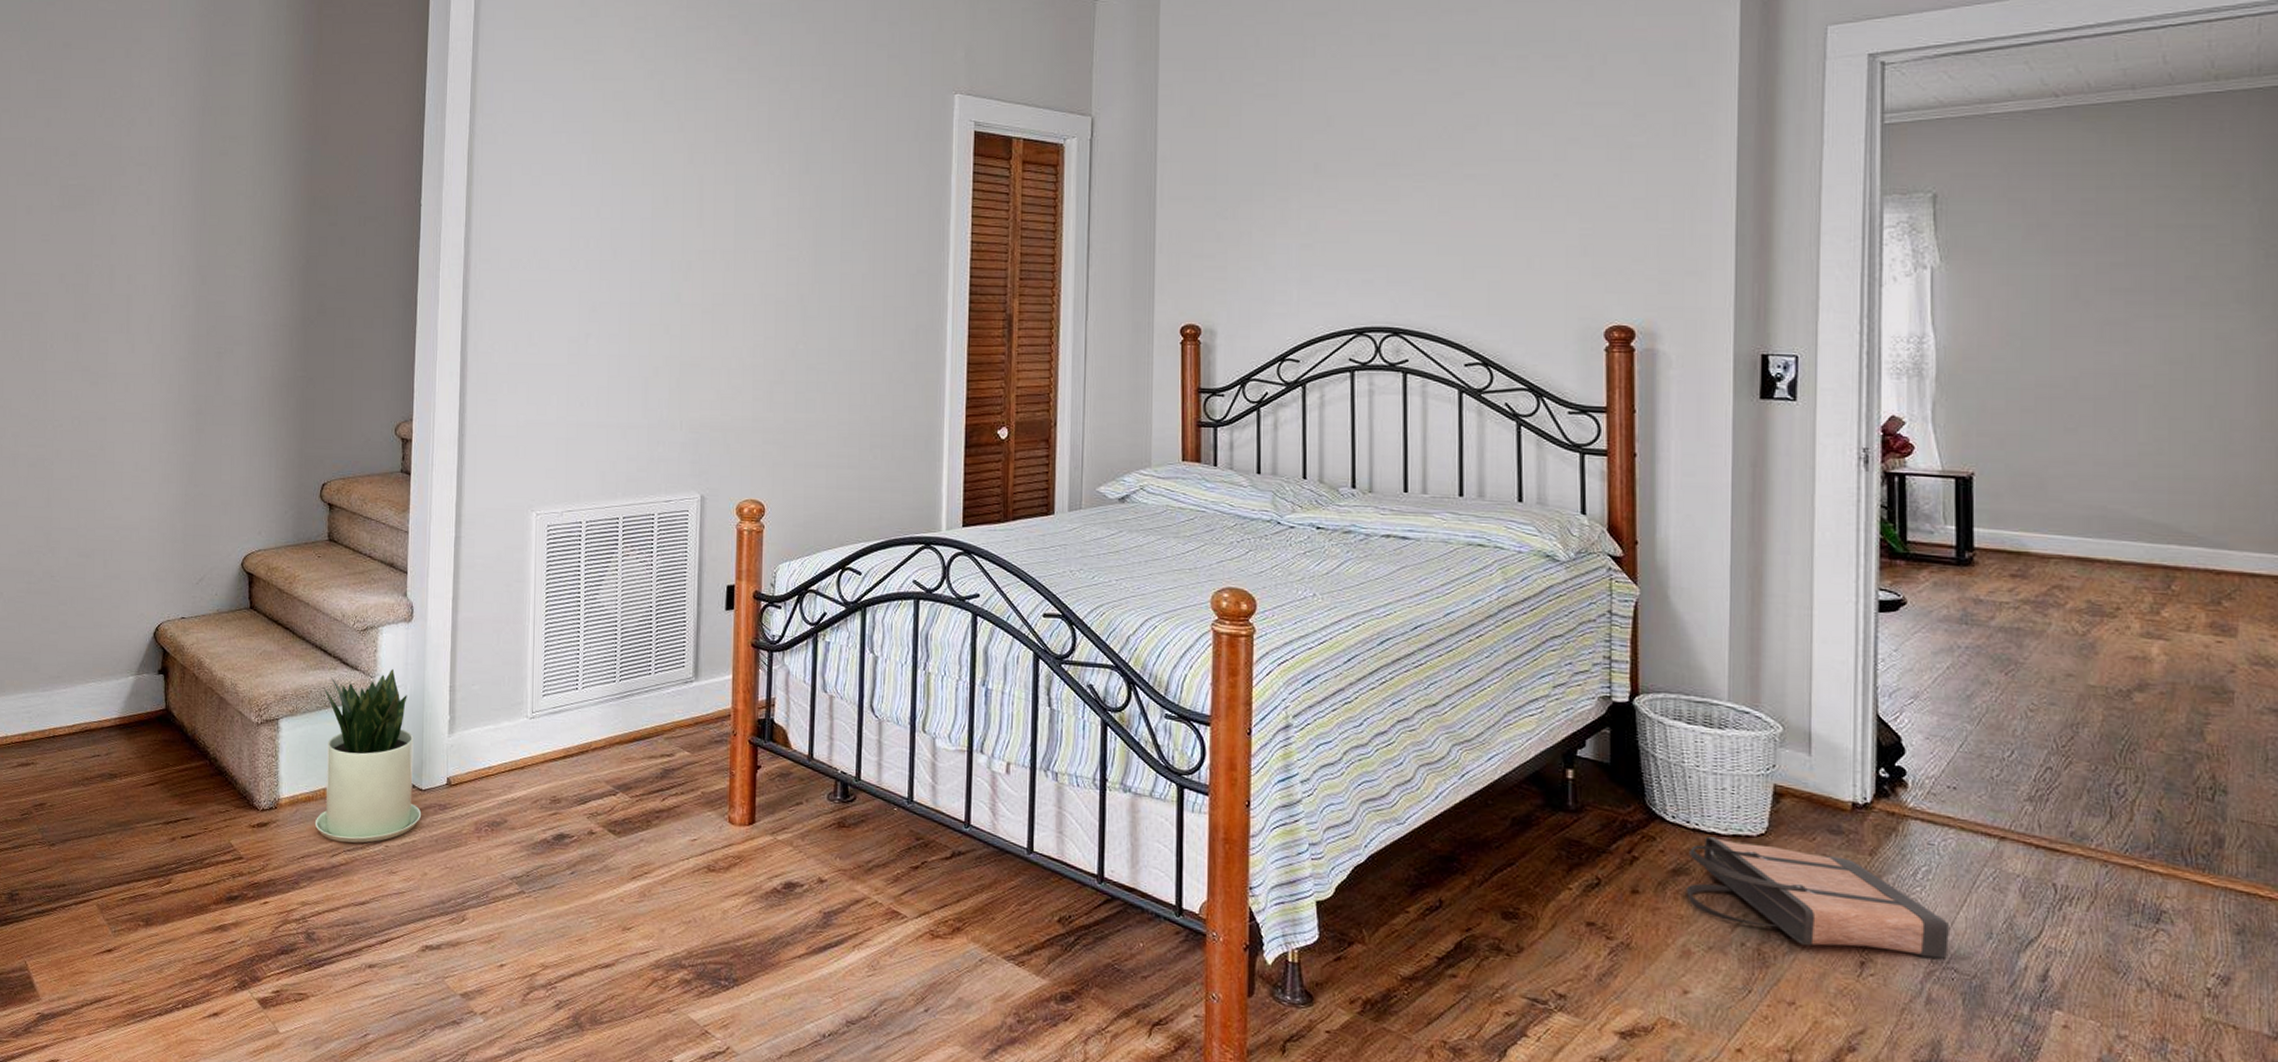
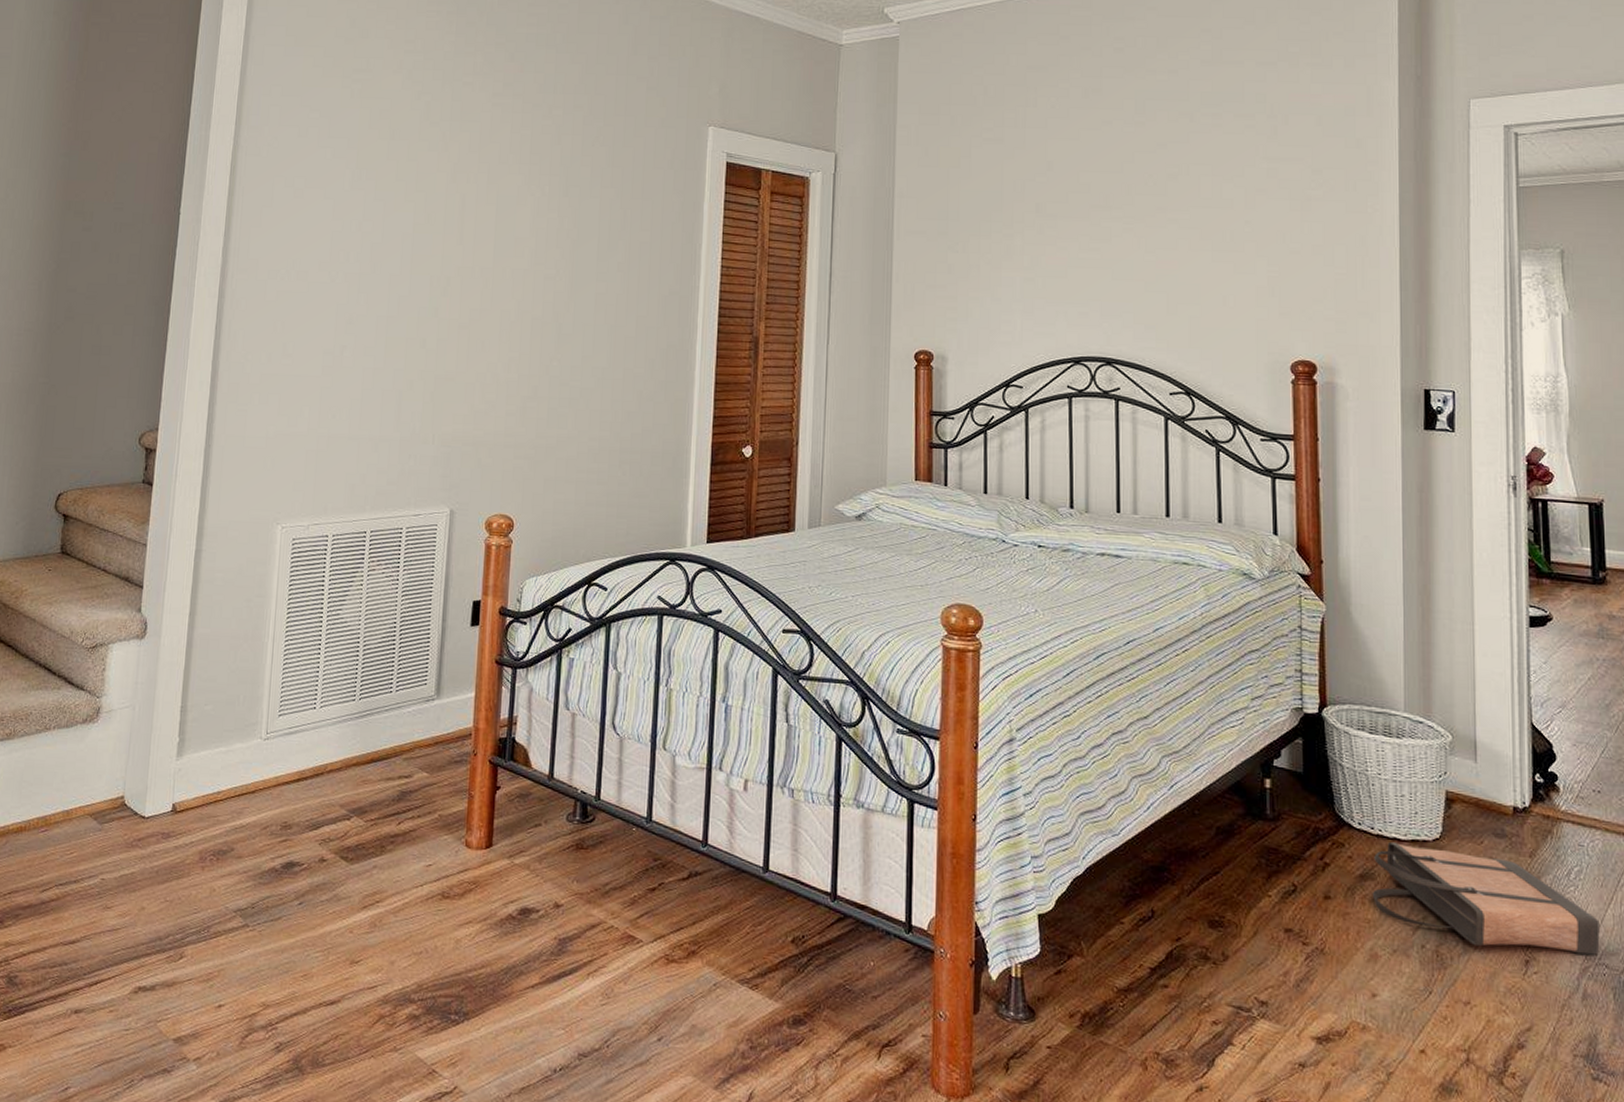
planter: present [314,668,422,843] -> none [25,688,143,876]

